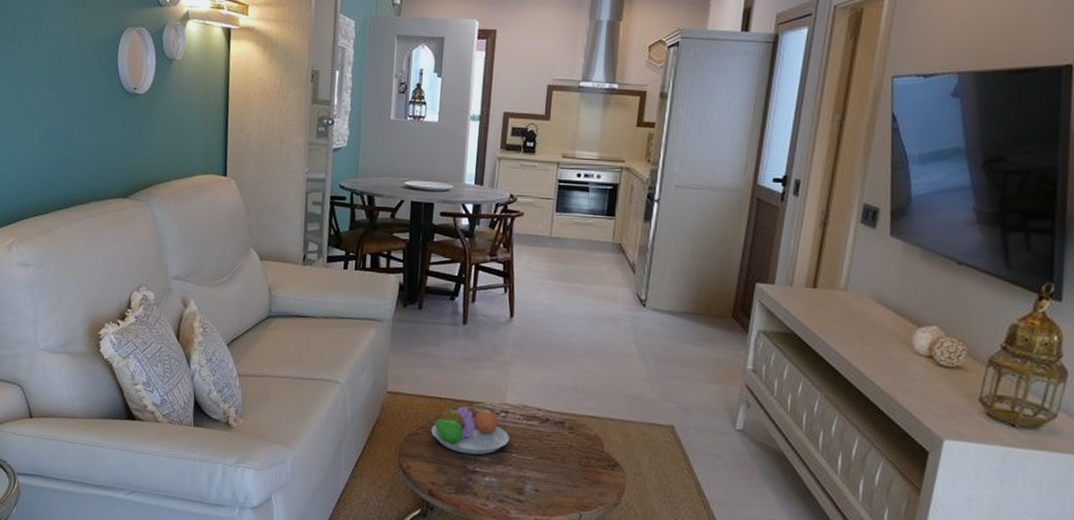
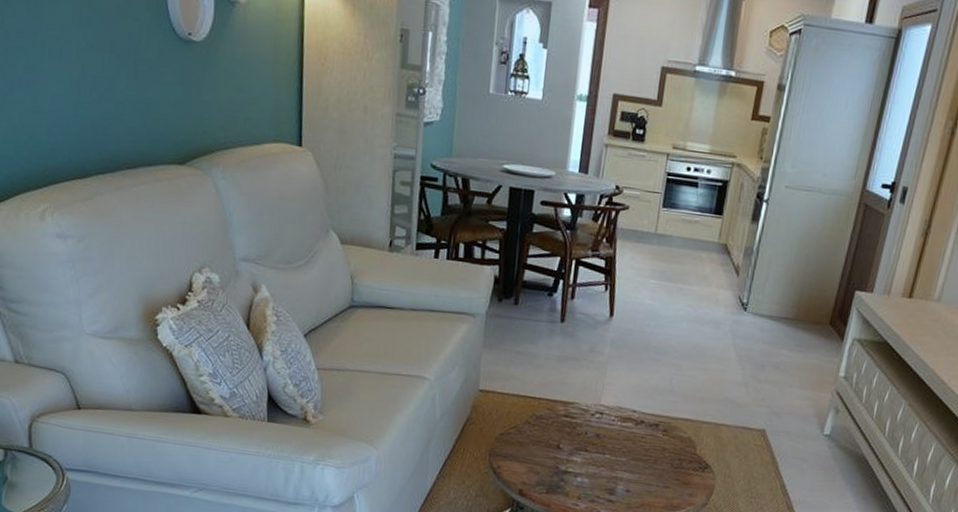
fruit bowl: present [426,403,510,455] -> none [518,403,604,456]

